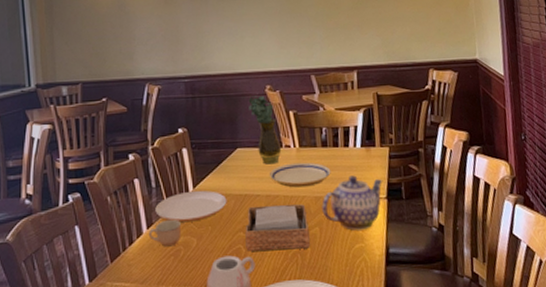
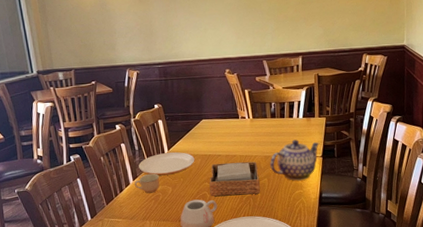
vase: present [248,93,282,165] -> none [211,76,238,132]
plate: present [269,162,331,188] -> none [228,130,278,149]

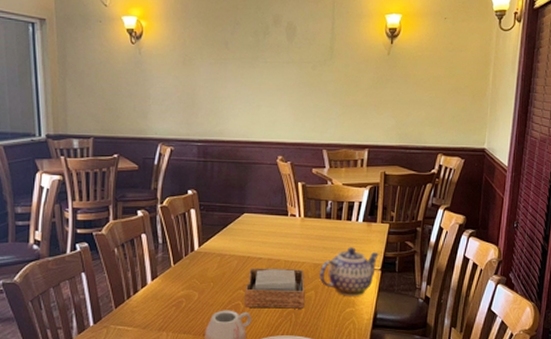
cup: present [134,173,160,194] -> none [152,273,184,298]
plate: present [138,152,195,176] -> none [160,249,230,277]

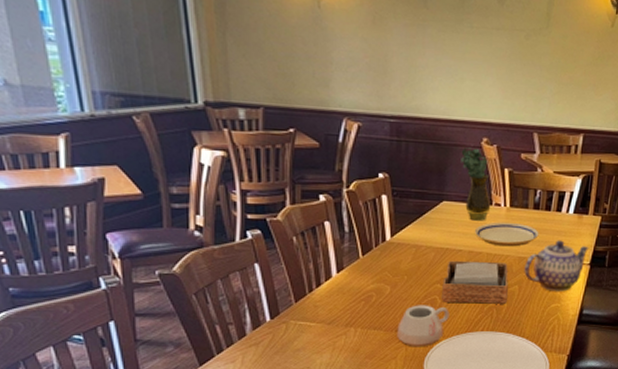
vase: none [259,162,287,231] -> present [460,144,491,221]
plate: none [272,231,332,254] -> present [474,222,539,247]

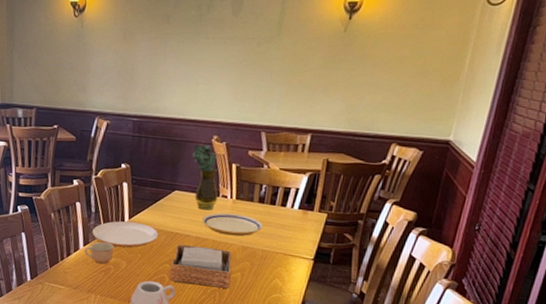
cup: none [337,265,374,292] -> present [84,241,114,265]
plate: none [347,239,427,270] -> present [92,221,159,248]
teapot: present [524,240,590,291] -> none [247,233,314,283]

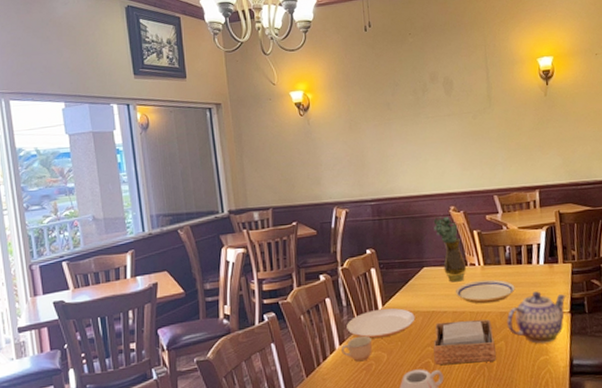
teapot: none [247,233,314,283] -> present [507,291,567,344]

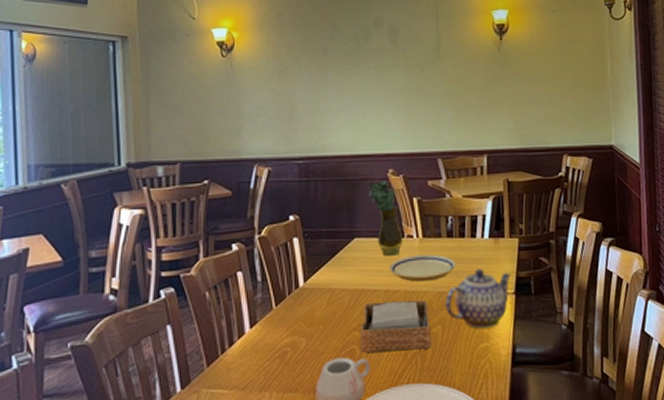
cup: present [340,335,372,362] -> none [251,317,288,349]
plate: present [346,308,415,339] -> none [260,284,342,321]

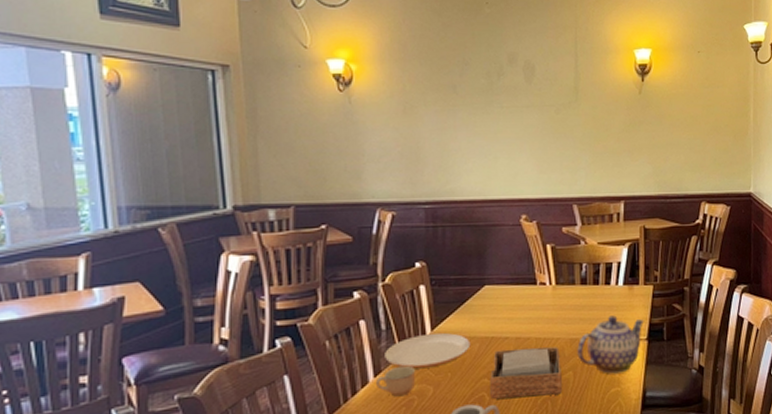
cup: none [251,317,288,349] -> present [375,365,415,397]
plate: none [260,284,342,321] -> present [385,332,471,370]
vase: present [368,178,403,256] -> none [500,223,536,304]
plate: present [388,254,456,282] -> none [520,301,589,329]

